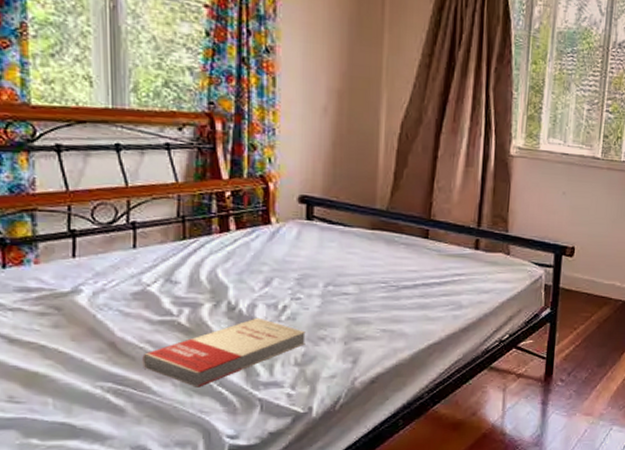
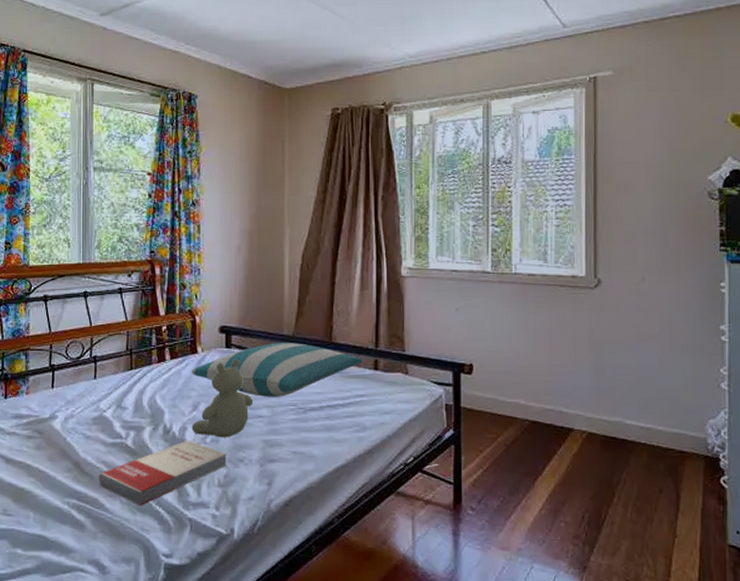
pillow: none [263,216,464,274] -> present [191,342,363,397]
stuffed bear: none [263,232,339,316] -> present [191,359,254,438]

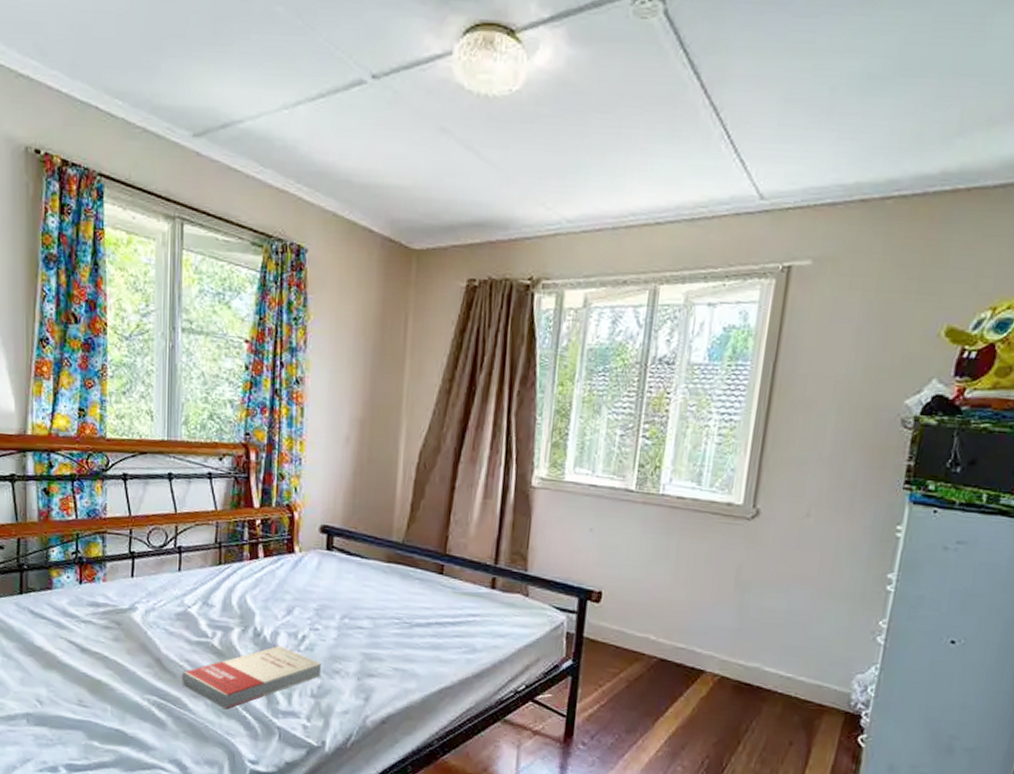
pillow: present [191,342,363,397] -> none [287,548,480,609]
stuffed bear: present [191,359,254,438] -> none [284,563,354,647]

